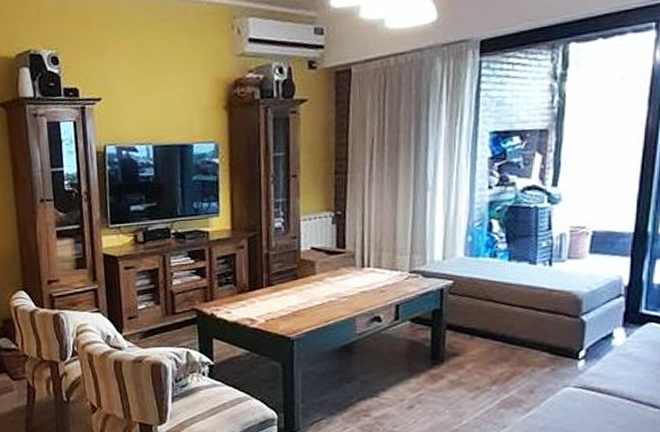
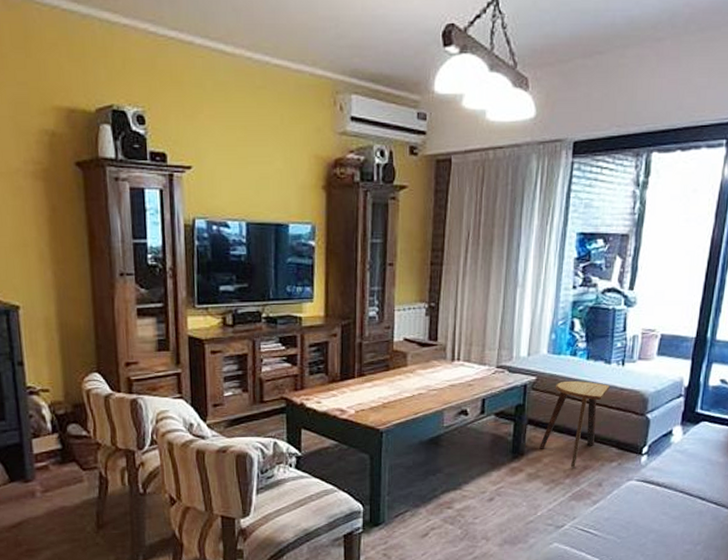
stool: none [461,283,536,374] -> present [540,380,610,468]

